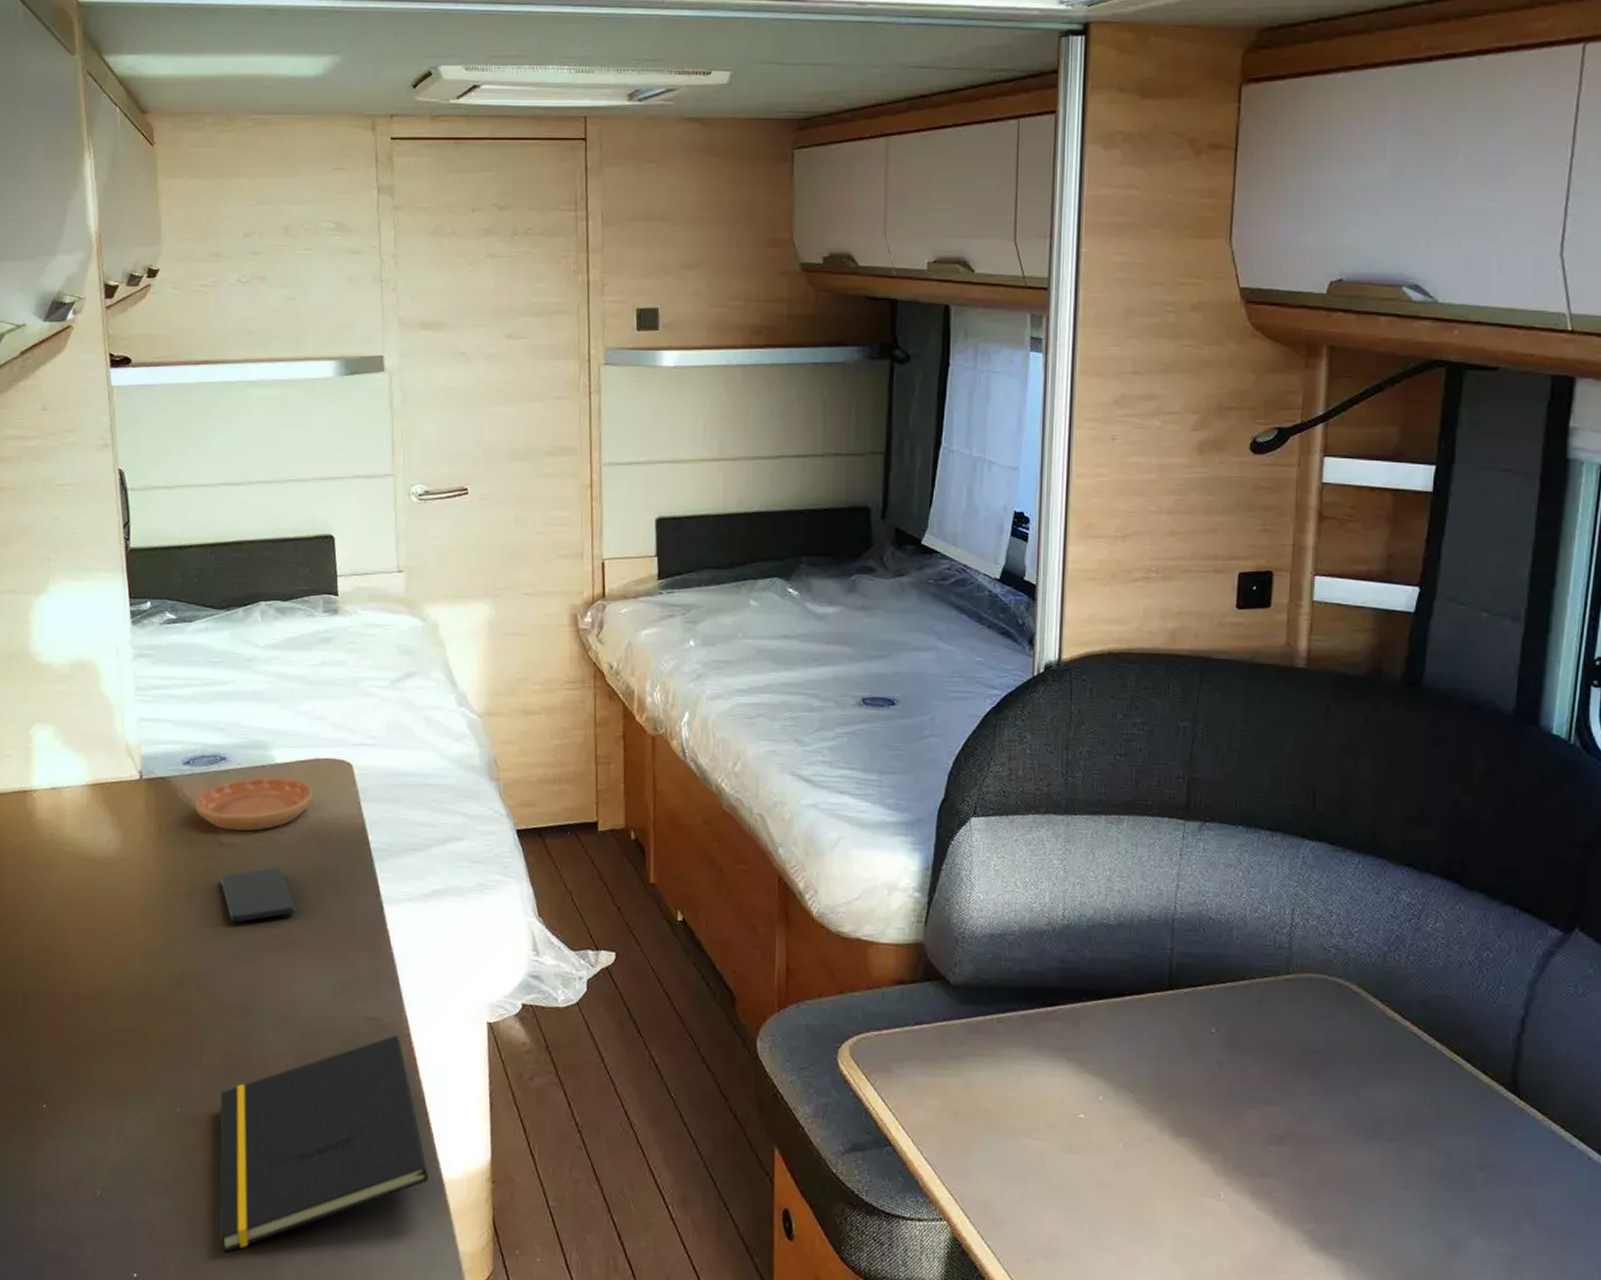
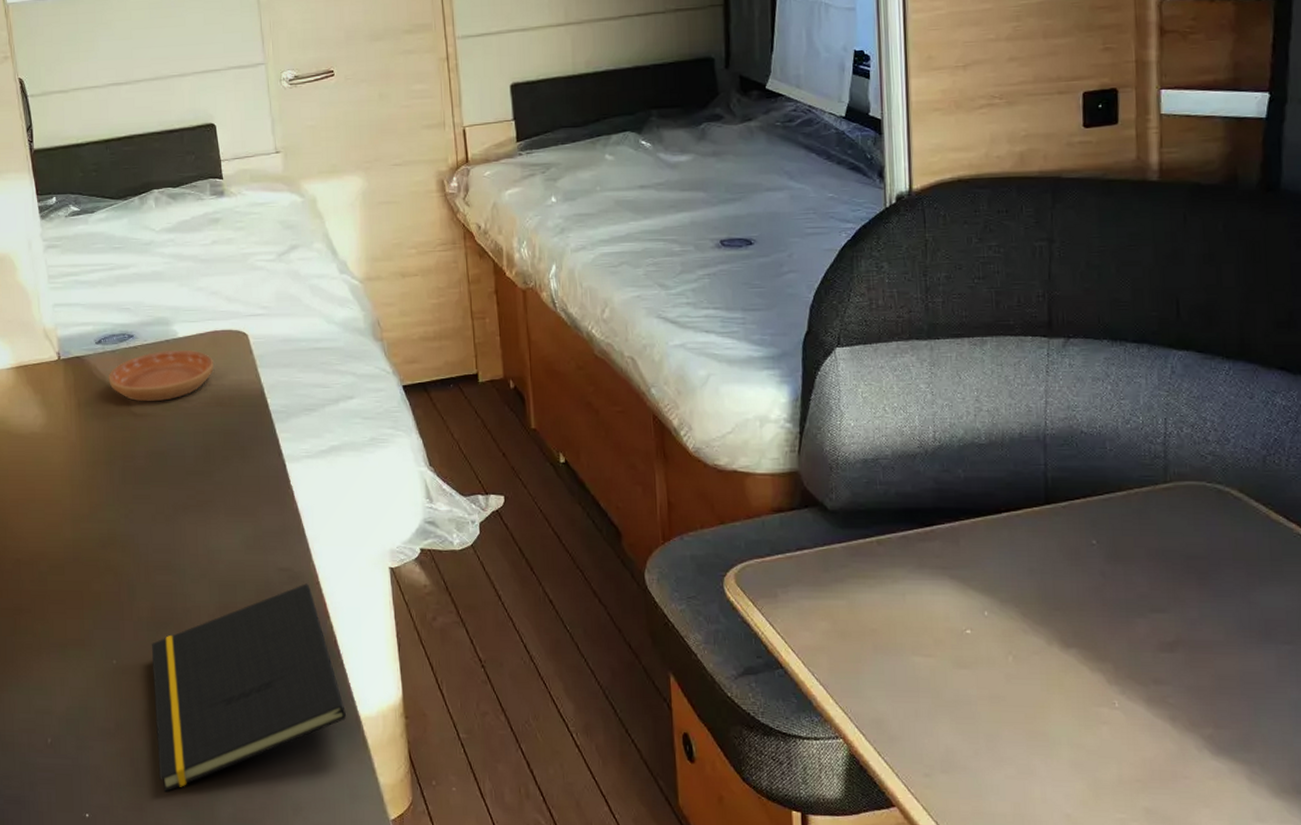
smartphone: present [221,867,296,922] -> none [137,434,206,486]

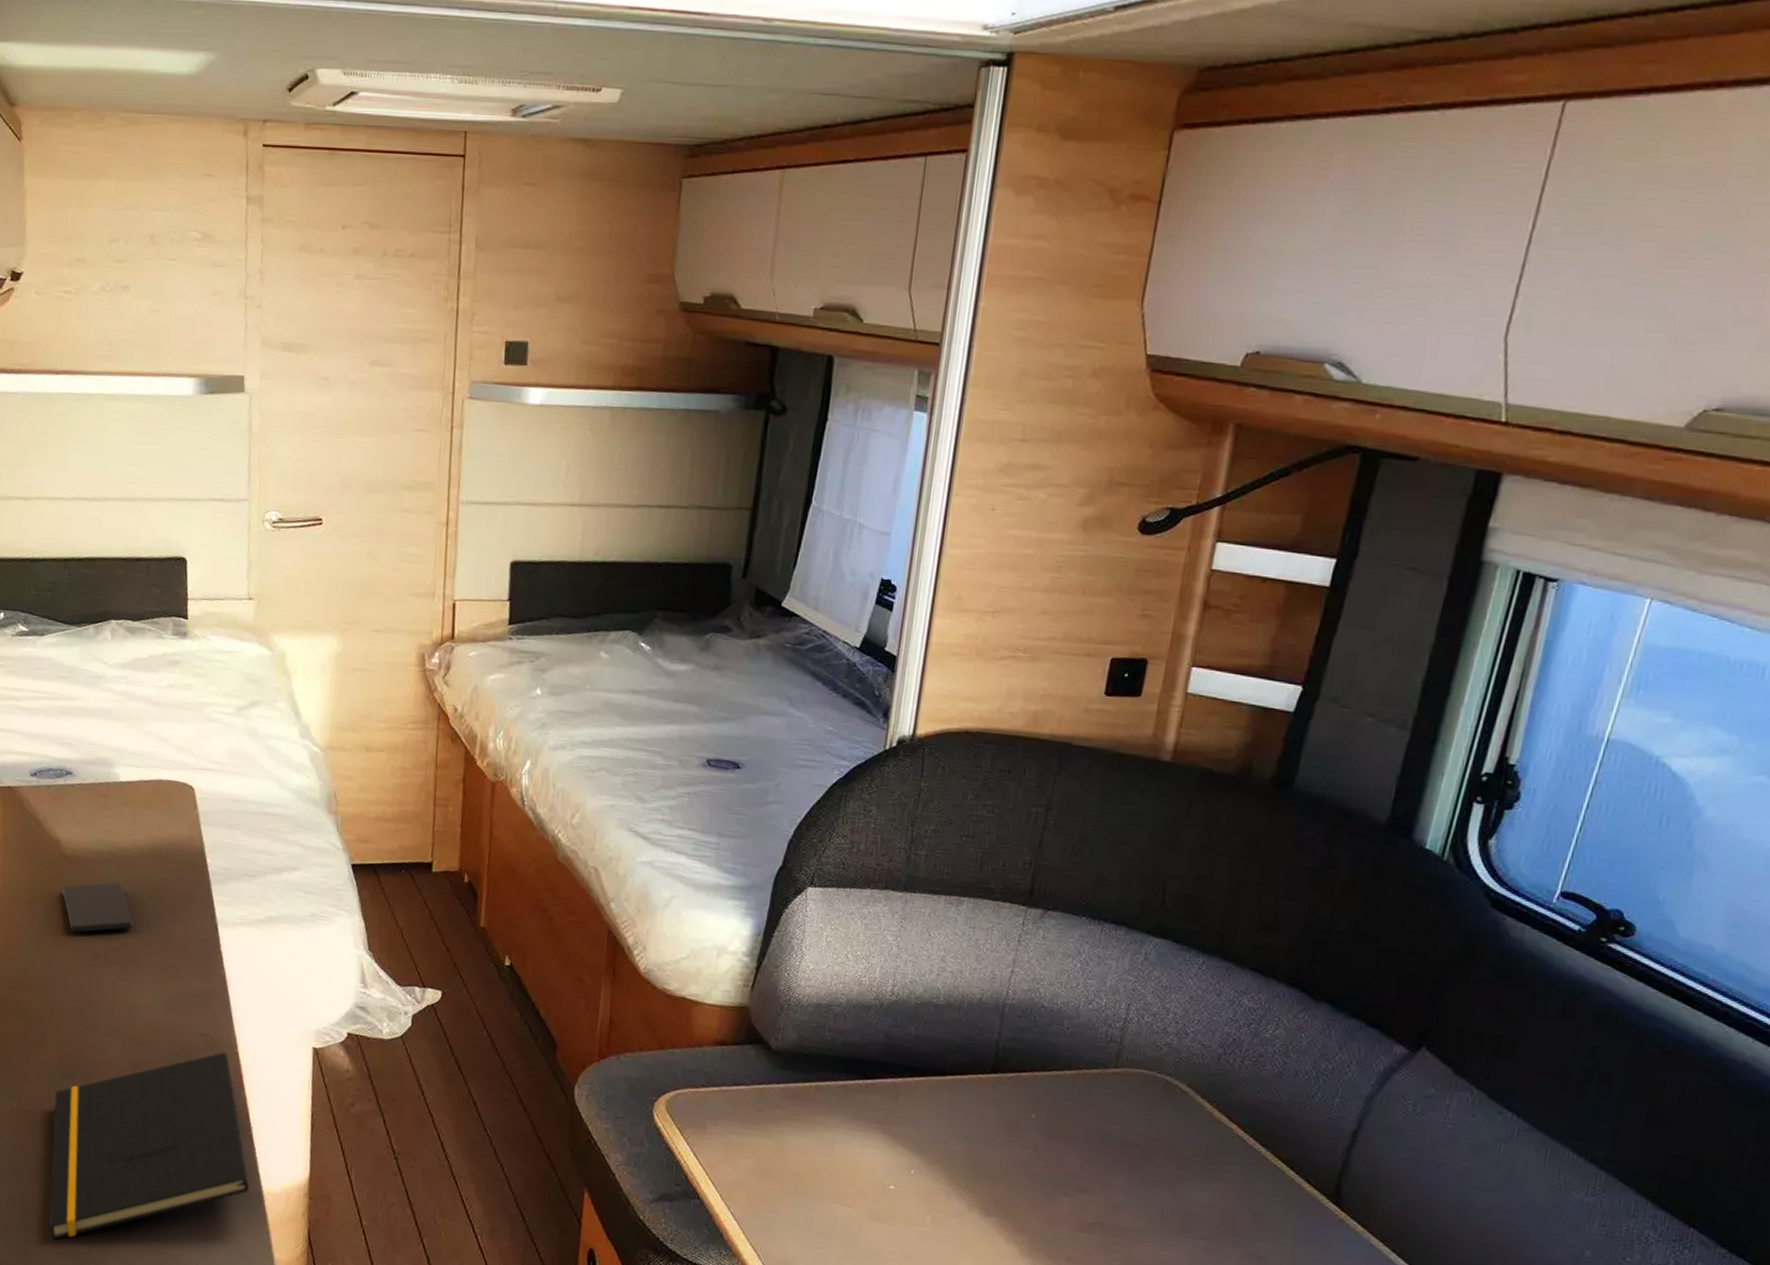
saucer: present [108,349,214,402] -> none [39,793,155,846]
smartphone: none [137,434,206,486] -> present [63,882,134,933]

